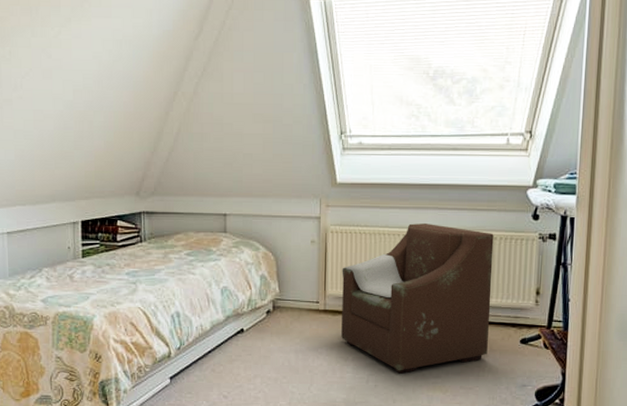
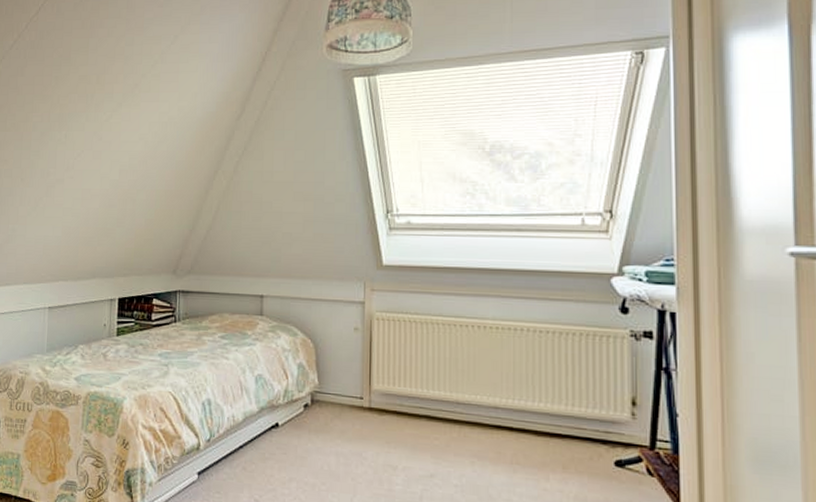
armchair: present [341,223,494,374] -> none [389,312,573,492]

